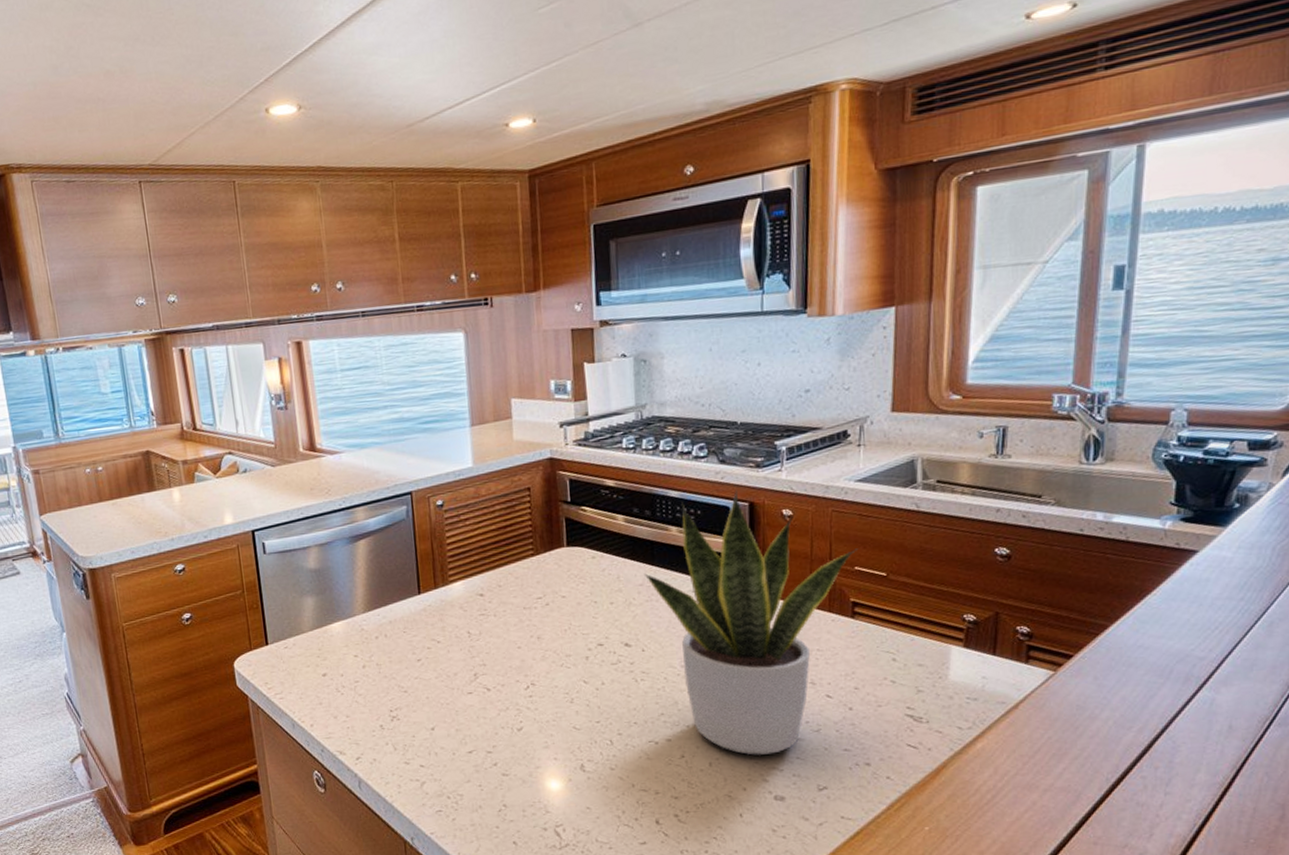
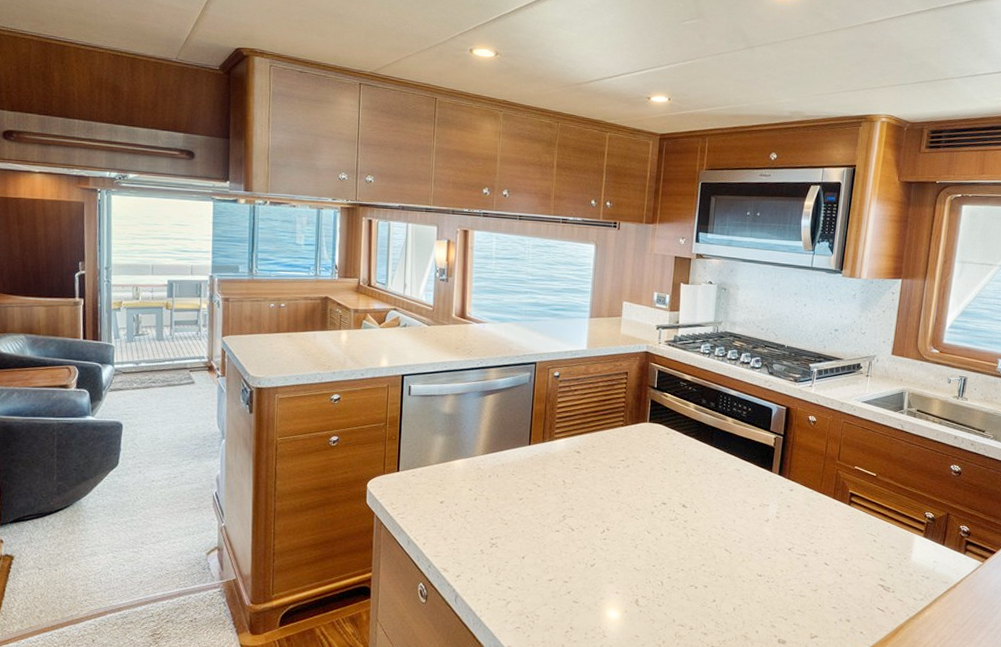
potted plant: present [643,489,859,755] -> none [703,395,859,606]

